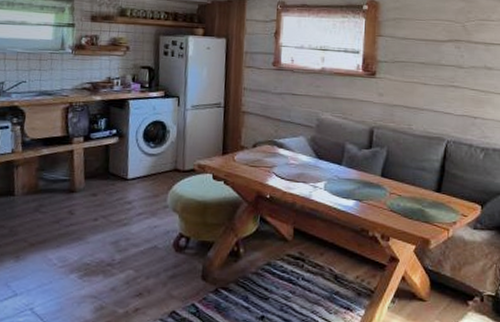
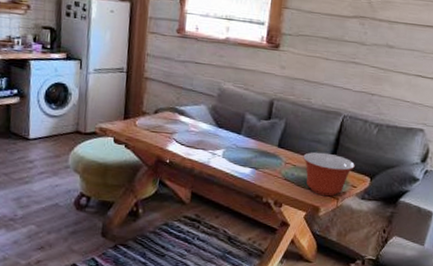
mixing bowl: none [408,180,463,228] -> present [303,152,355,197]

